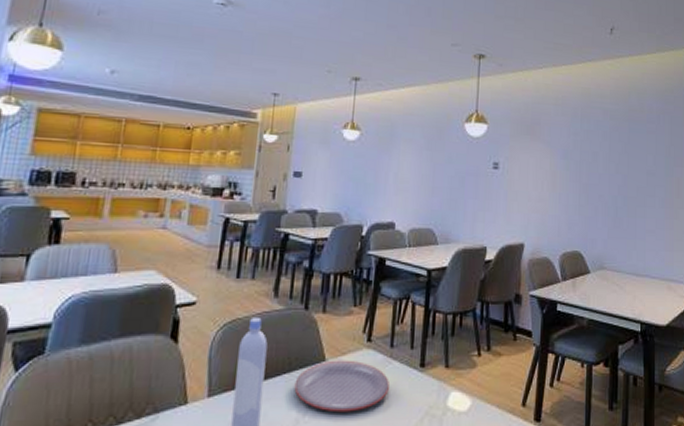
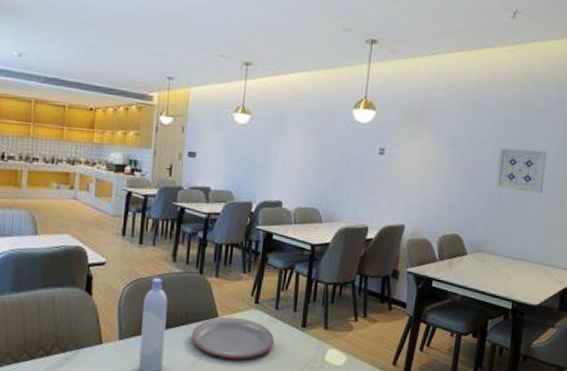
wall art: none [611,159,657,204] -> present [496,148,547,193]

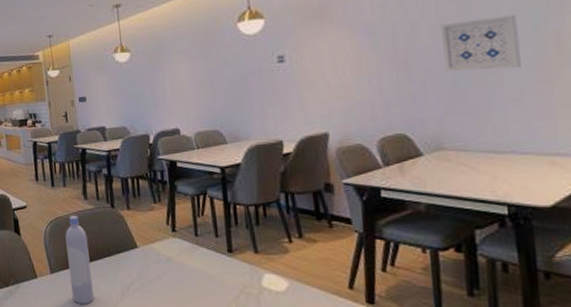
plate: present [191,317,274,359] -> none [115,247,200,288]

